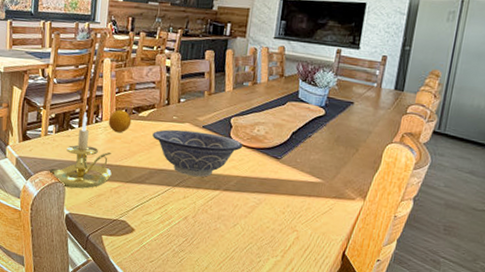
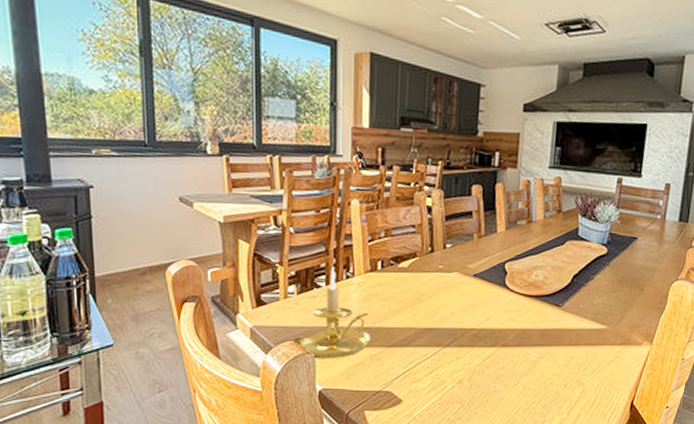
fruit: present [108,110,132,133] -> none [362,261,390,289]
decorative bowl: present [152,129,243,177] -> none [416,280,520,333]

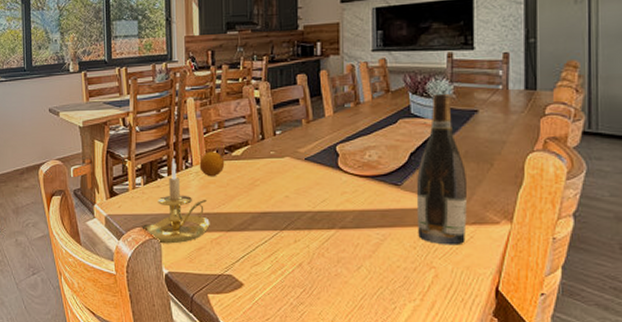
fruit: none [362,261,390,289] -> present [199,151,225,177]
wine bottle: none [572,218,620,364] -> present [416,93,468,246]

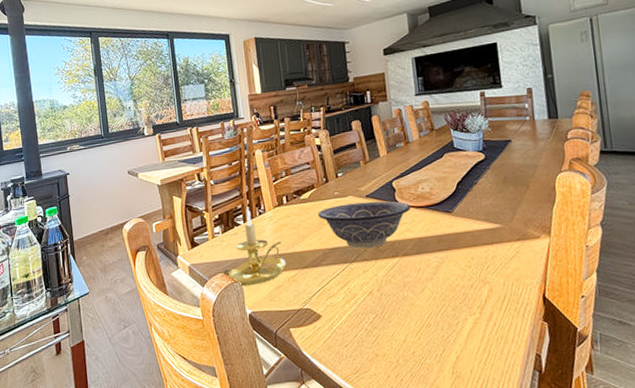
fruit: present [199,151,225,177] -> none [271,197,295,221]
decorative bowl: none [250,165,355,215] -> present [318,201,411,249]
wine bottle: present [416,93,468,246] -> none [465,127,513,262]

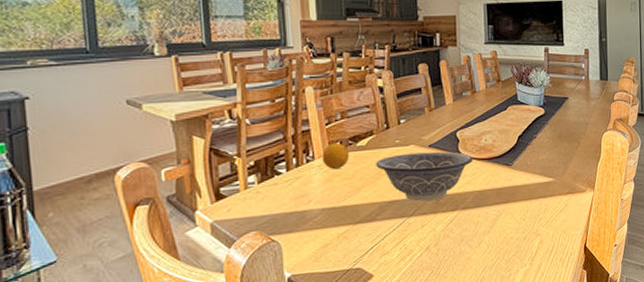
candle holder: present [222,207,286,287] -> none [256,153,336,246]
fruit: none [271,197,295,221] -> present [322,143,350,170]

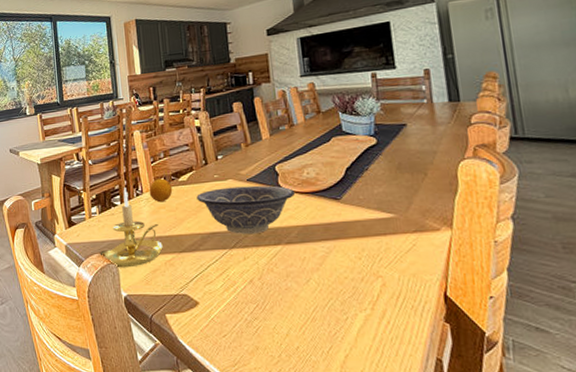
candle holder: none [256,153,336,246] -> present [98,187,163,268]

